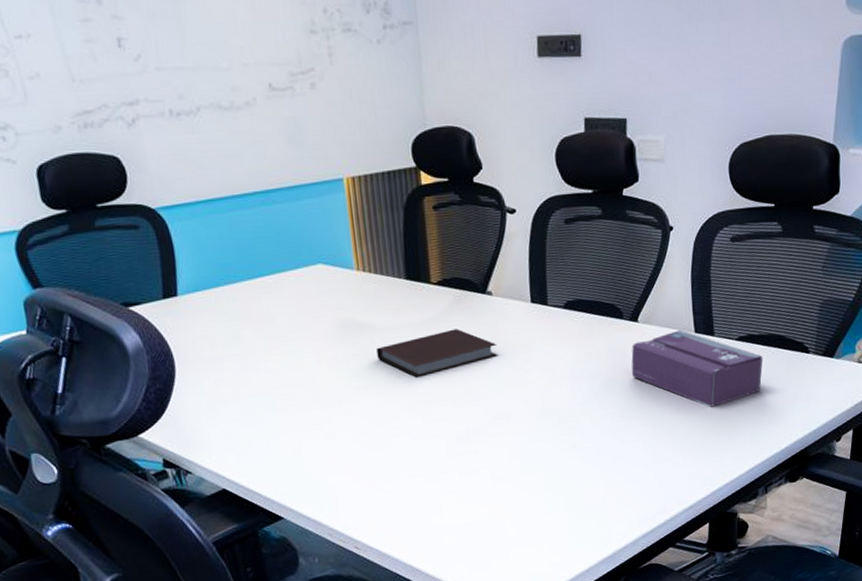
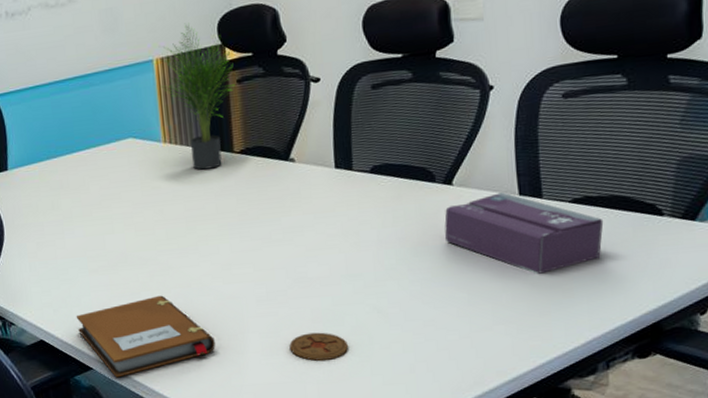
notebook: none [263,435,415,527] -> present [76,295,215,378]
potted plant: none [350,140,431,301] -> present [159,22,235,170]
notebook: present [376,329,497,378] -> none [181,195,299,242]
coaster: none [489,469,545,498] -> present [289,332,348,361]

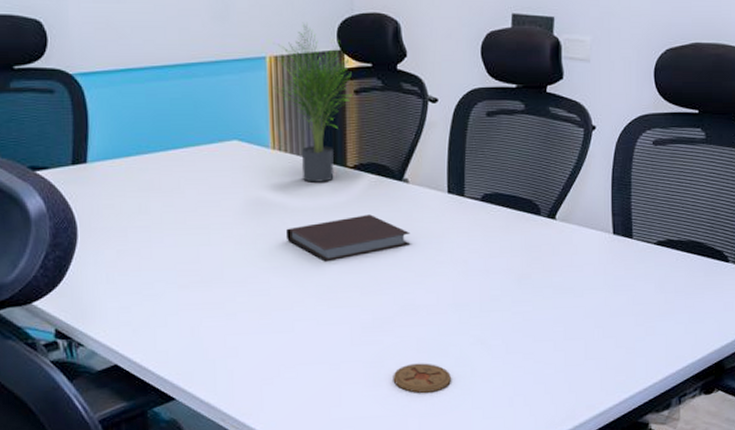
notebook: present [76,295,215,378] -> none [159,317,316,410]
notebook: none [181,195,299,242] -> present [286,214,411,262]
tissue box: present [444,192,604,274] -> none [547,230,682,311]

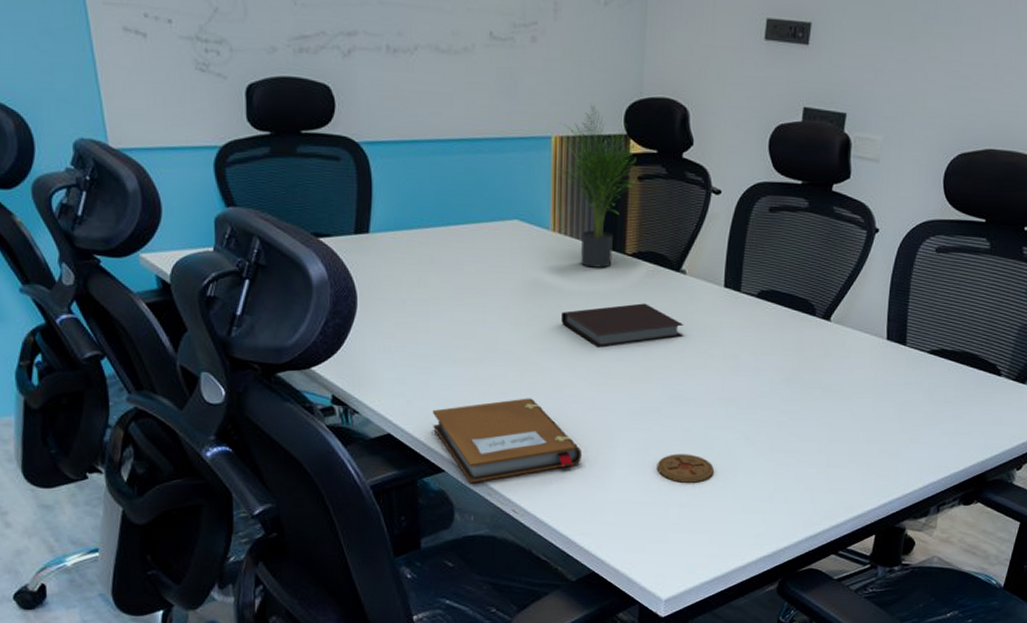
notebook: none [159,317,316,410] -> present [432,398,582,483]

